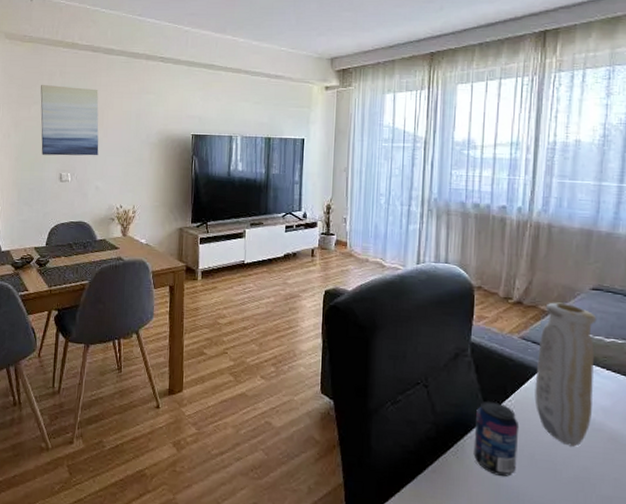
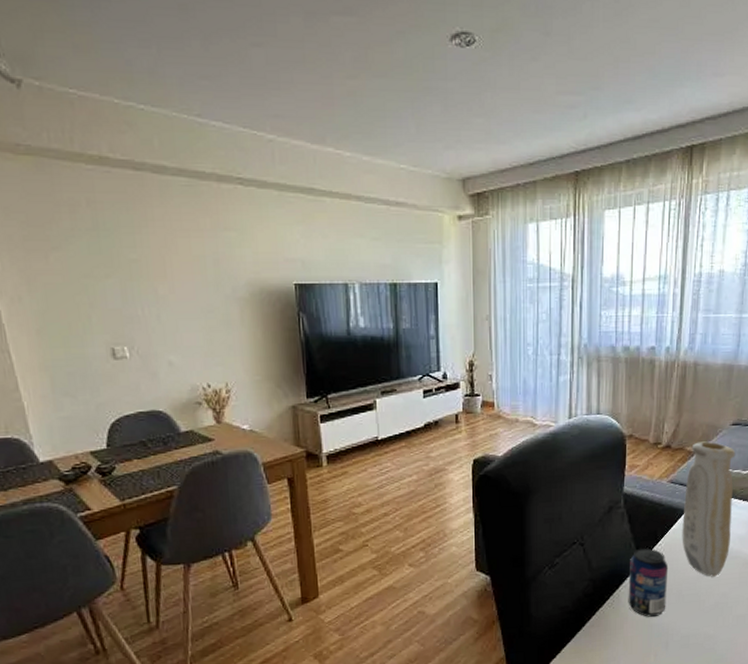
wall art: present [40,85,99,156] -> none [59,221,166,324]

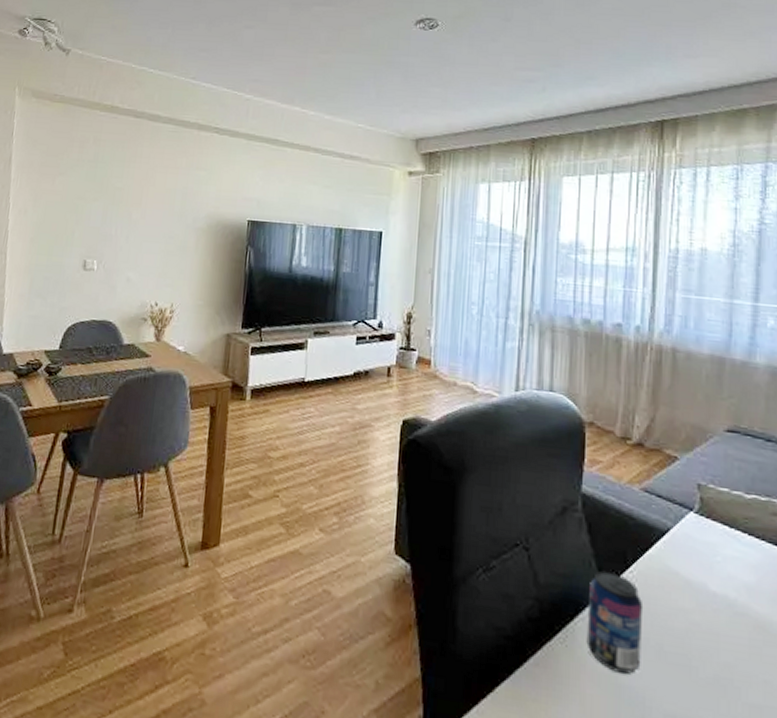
vase: present [682,441,736,577] -> none [661,445,734,636]

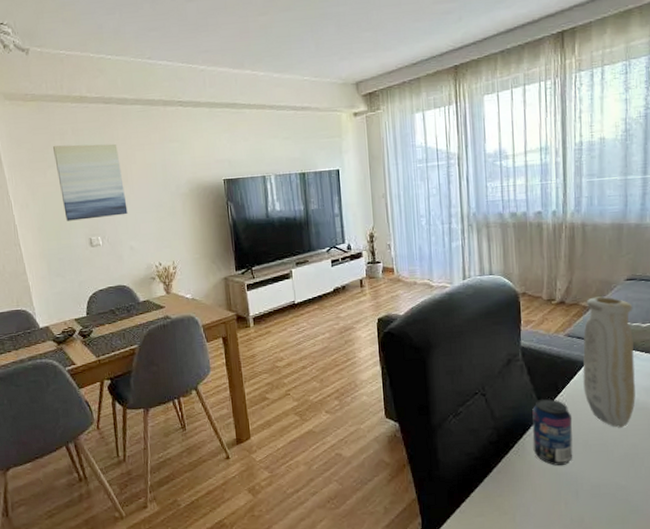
wall art: none [64,153,139,241] -> present [53,143,128,221]
vase: none [661,445,734,636] -> present [583,296,636,428]

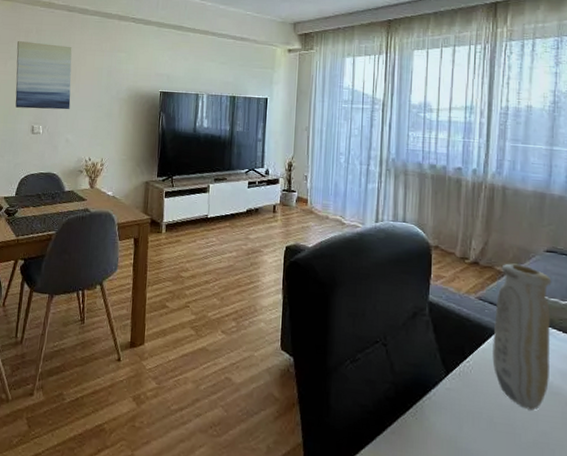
beverage can: present [532,398,573,466] -> none [432,361,478,440]

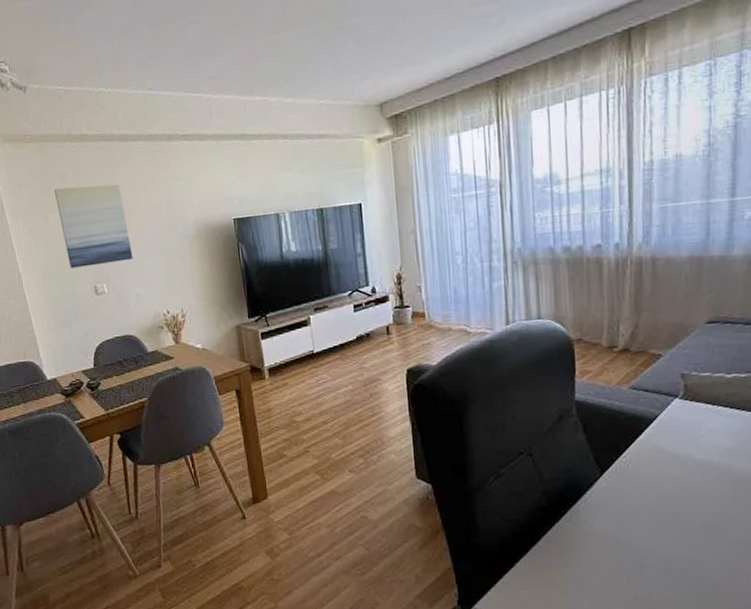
vase: present [492,263,552,411] -> none [651,342,717,495]

